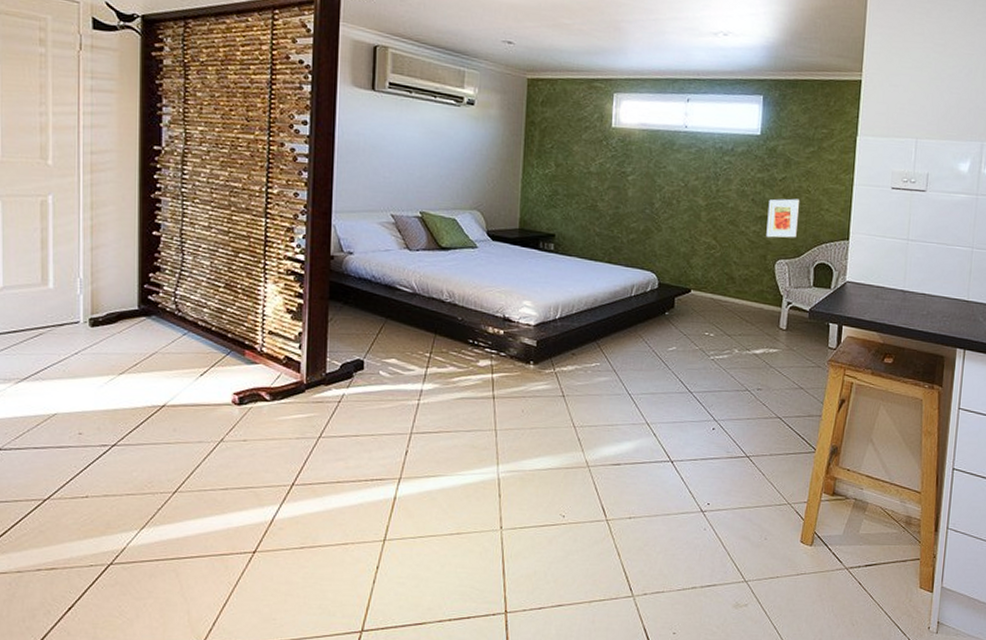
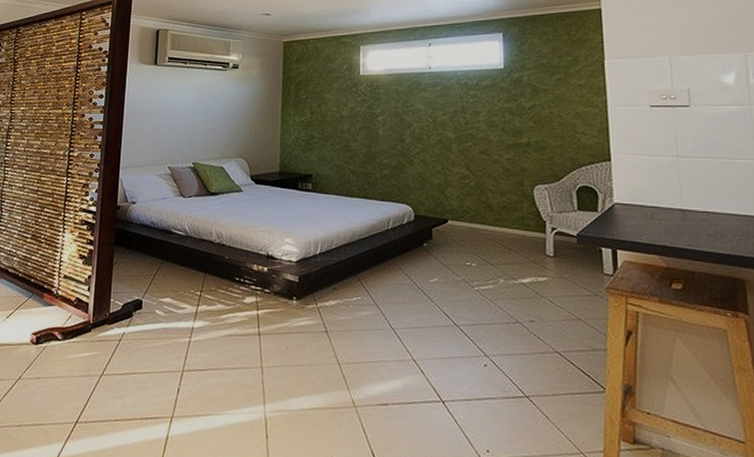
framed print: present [766,198,800,238] -> none [519,124,554,164]

